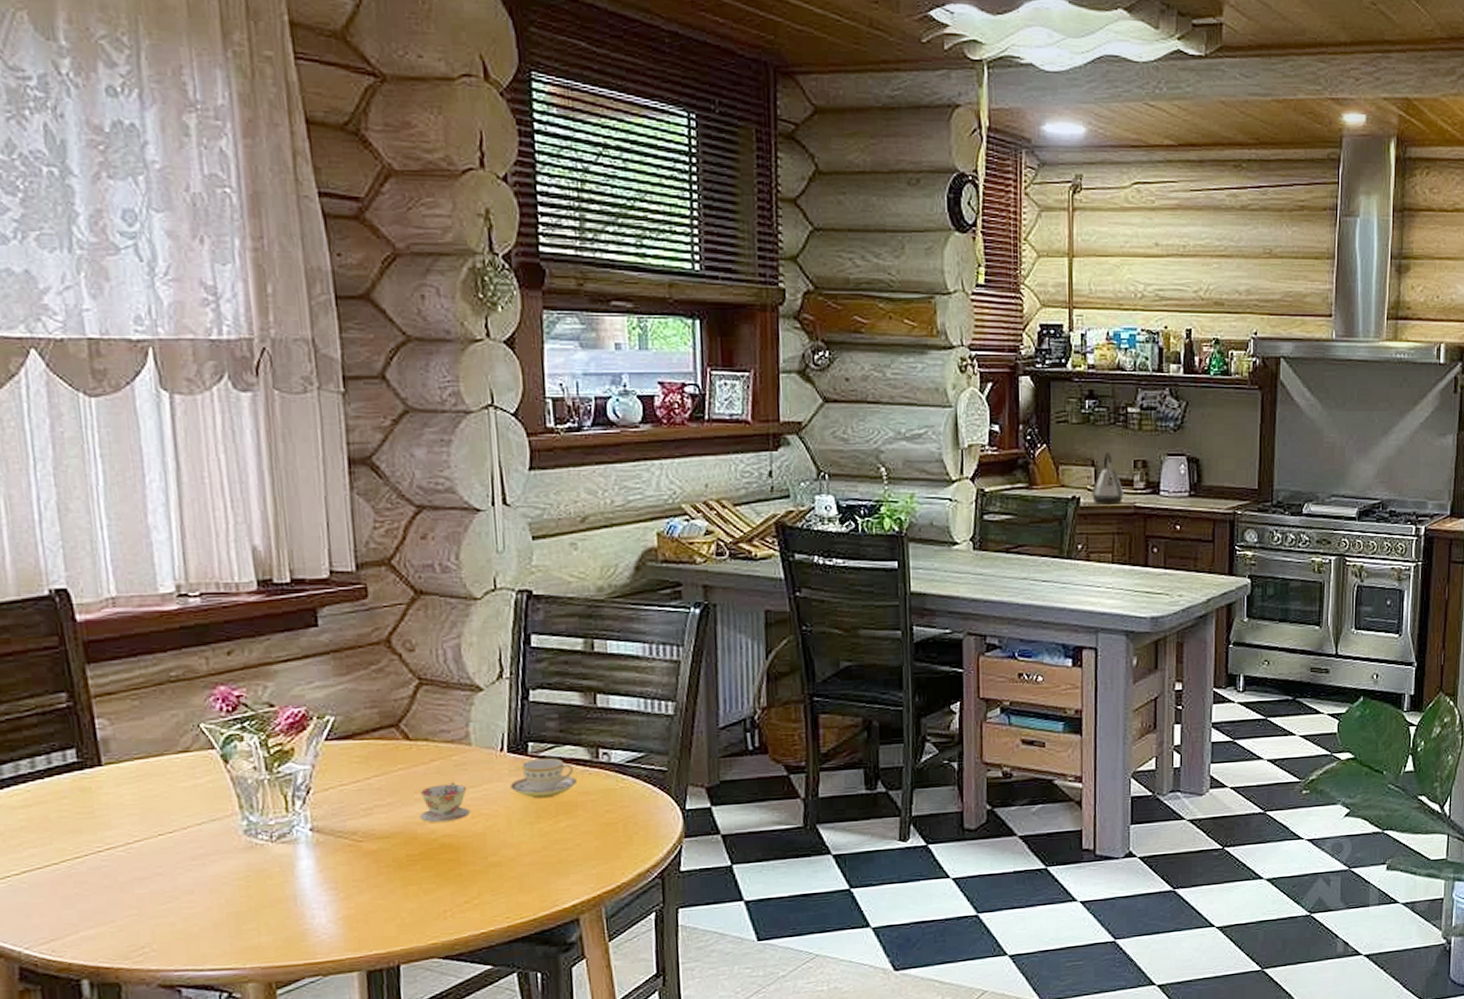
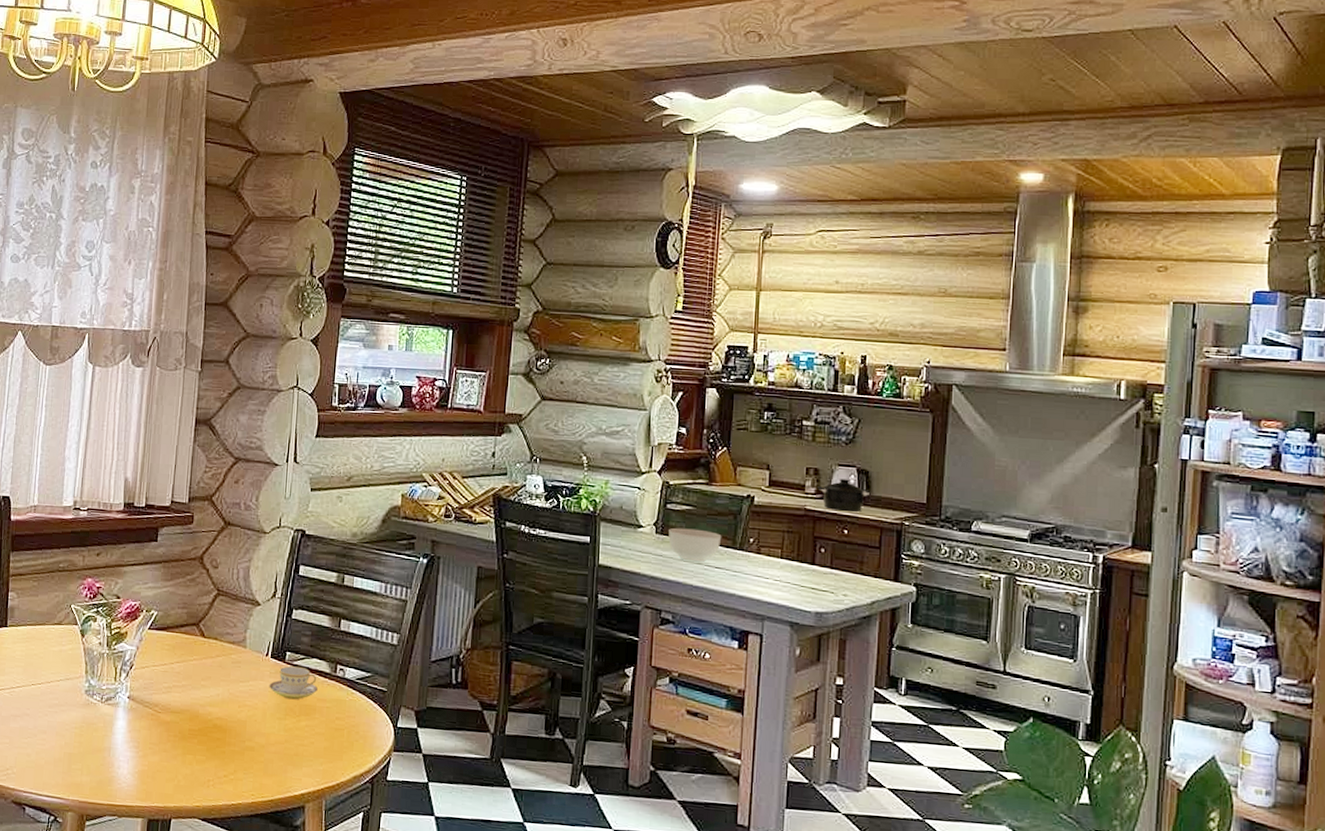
teacup: present [419,782,471,823] -> none [202,676,239,708]
bowl: none [988,540,1047,577] -> present [668,527,722,562]
kettle: present [1092,453,1124,504] -> none [765,459,795,505]
saucepan: none [1147,469,1203,506] -> present [817,478,872,512]

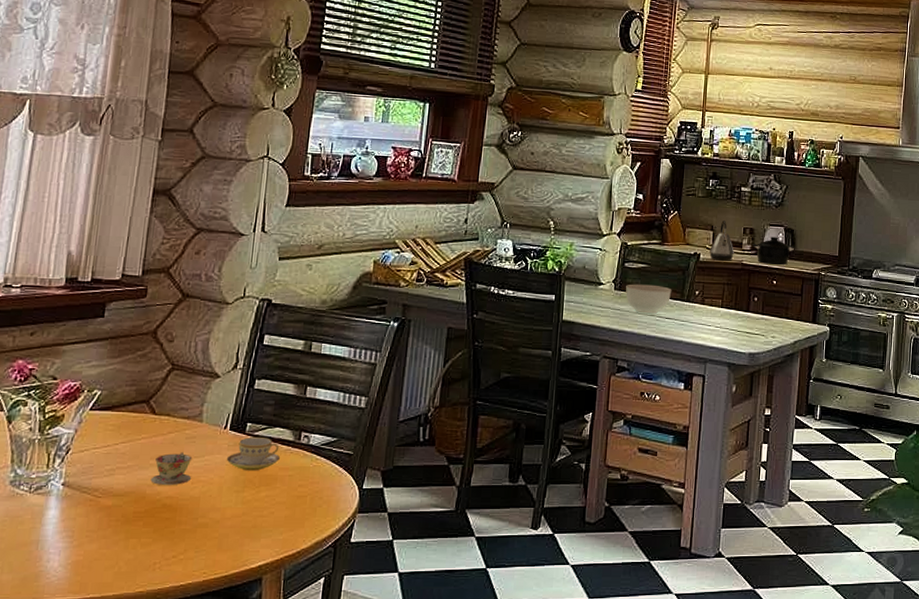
teacup: none [202,676,239,708] -> present [150,452,193,486]
kettle: none [765,459,795,505] -> present [709,220,734,261]

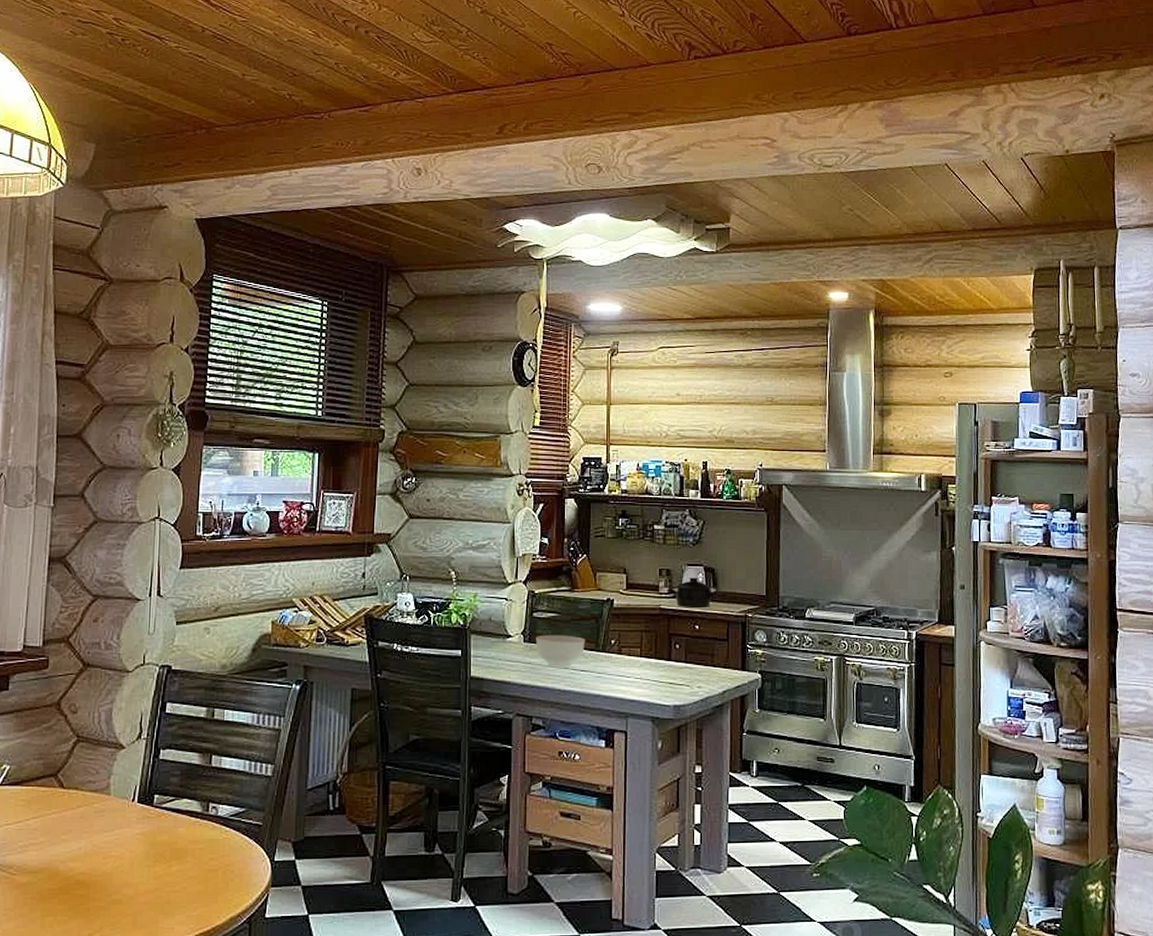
teacup: present [150,452,193,486] -> none [63,826,103,862]
teacup: present [226,437,280,471] -> none [136,810,189,845]
kettle: present [709,220,734,261] -> none [624,562,651,606]

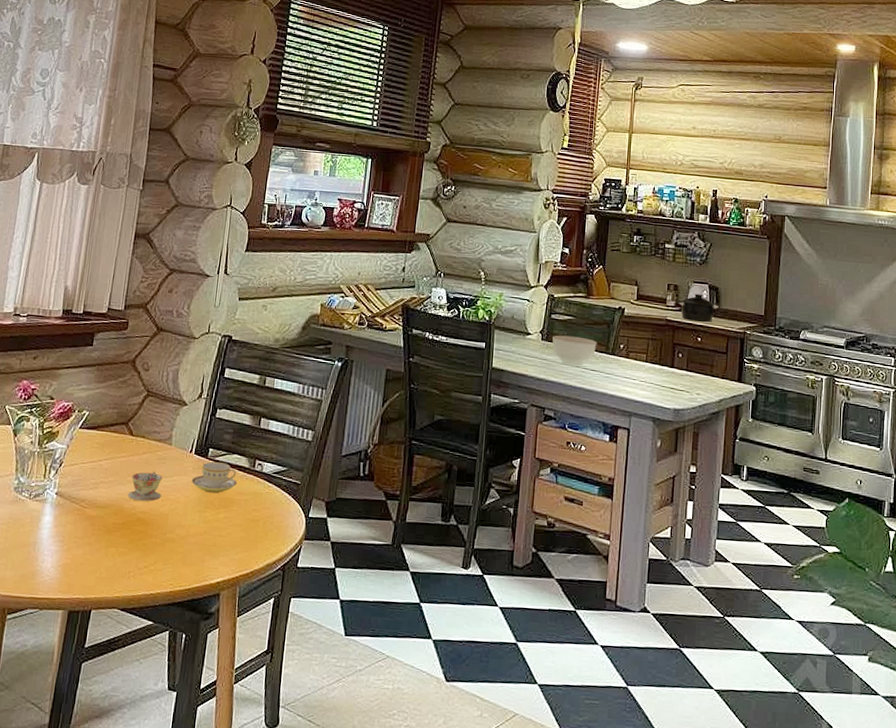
teacup: none [63,826,103,862] -> present [127,471,163,502]
teacup: none [136,810,189,845] -> present [191,462,237,494]

